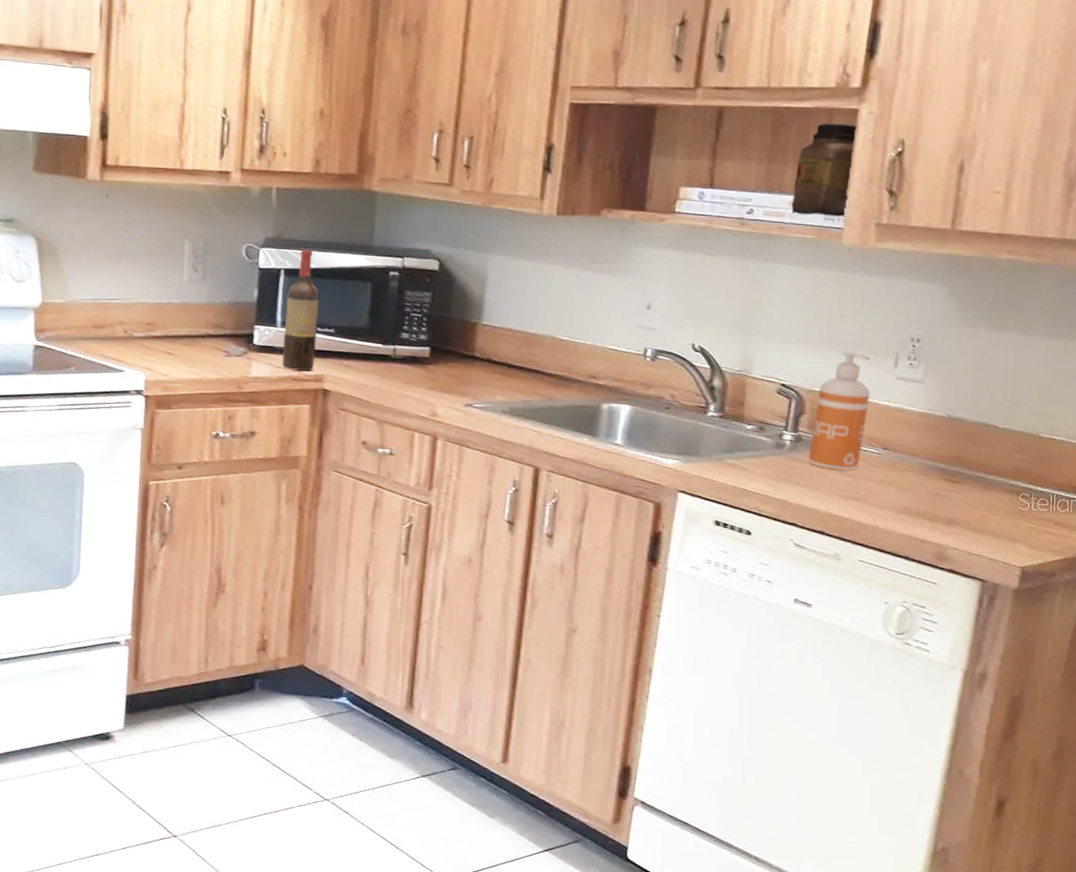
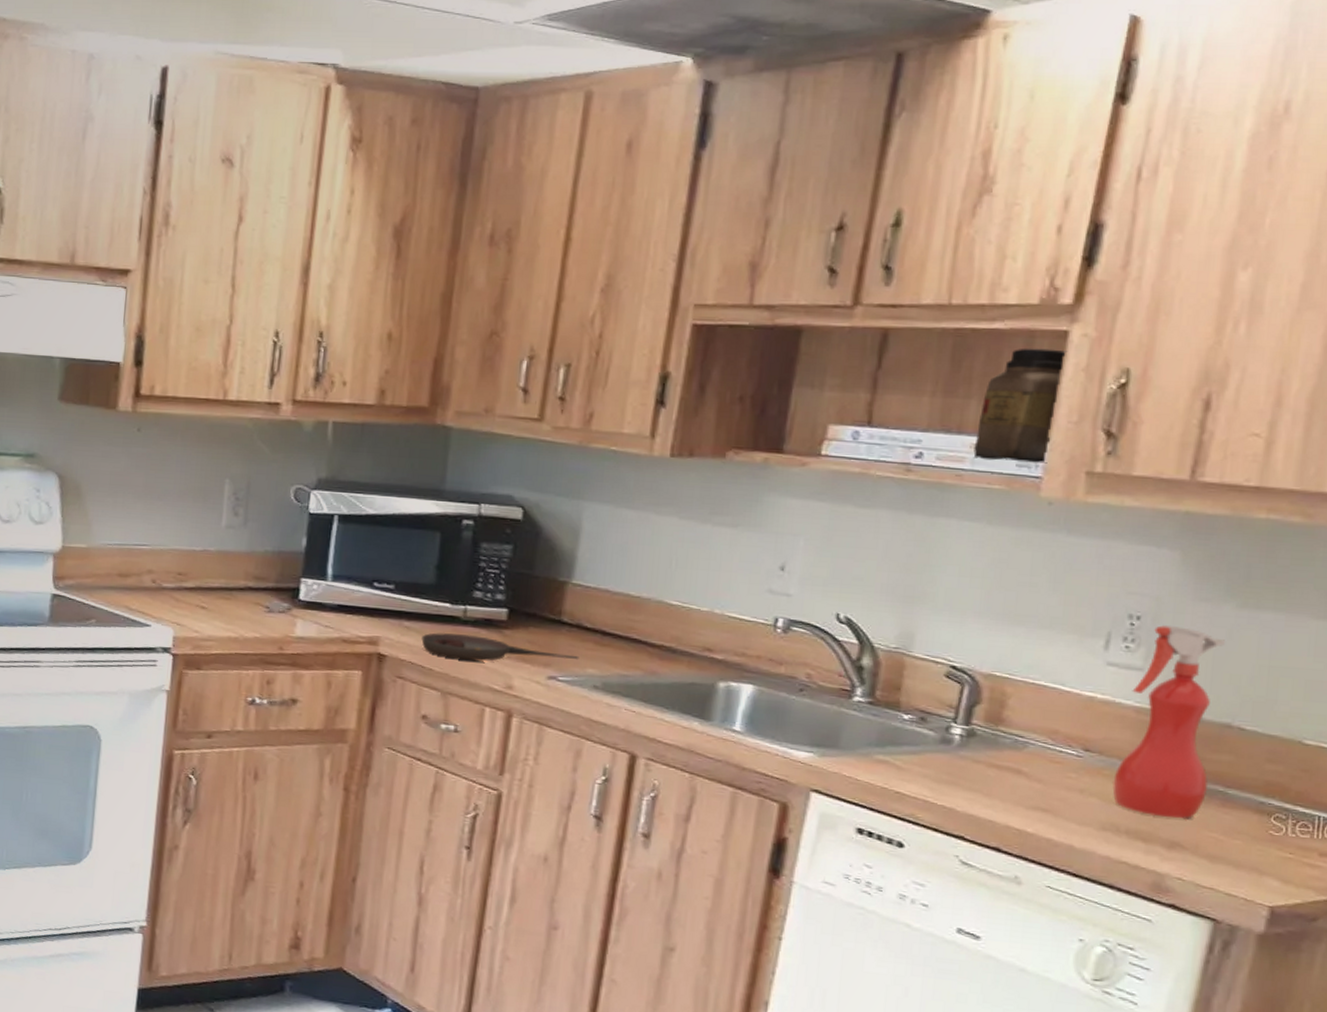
wine bottle: present [281,248,320,371] -> none [330,491,380,632]
frying pan: none [359,369,490,393] -> present [421,633,579,661]
soap dispenser: present [808,352,871,471] -> none [983,629,1073,776]
spray bottle: none [904,345,982,501] -> present [1112,624,1226,819]

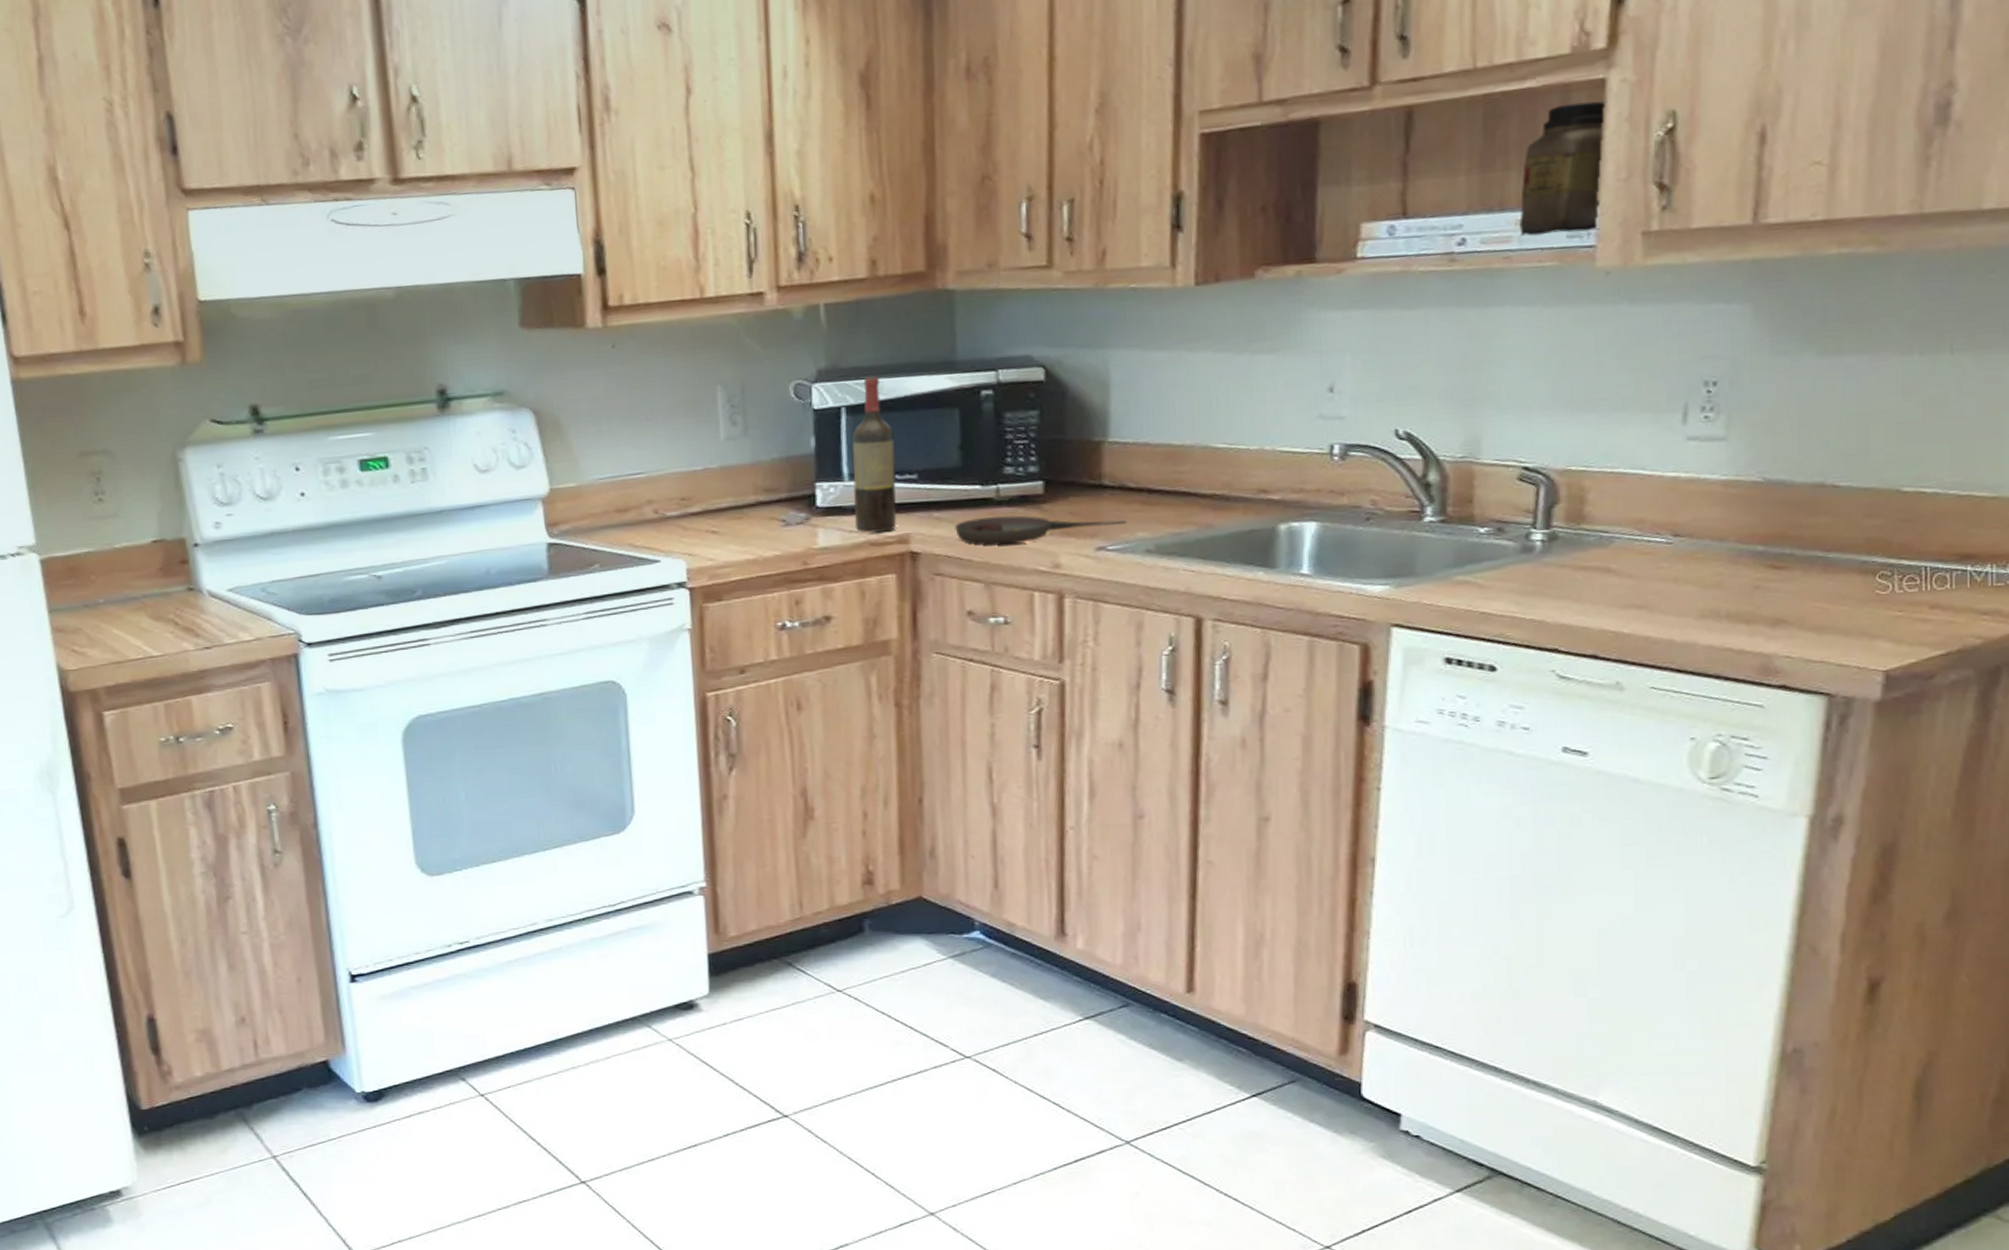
wine bottle: none [330,491,380,632] -> present [852,376,897,533]
spray bottle: present [1112,624,1226,819] -> none [1707,386,1810,594]

